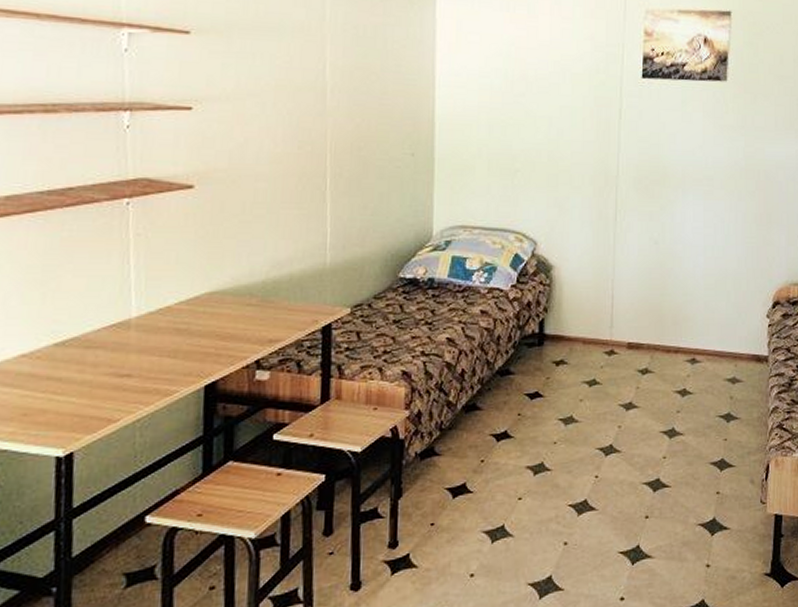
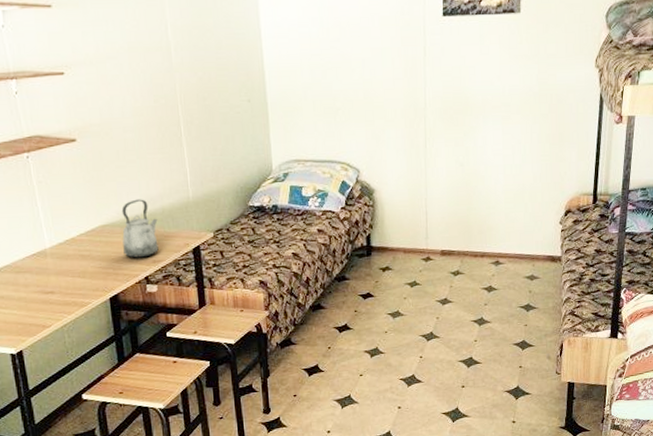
kettle: none [232,262,282,336] -> present [121,199,159,258]

